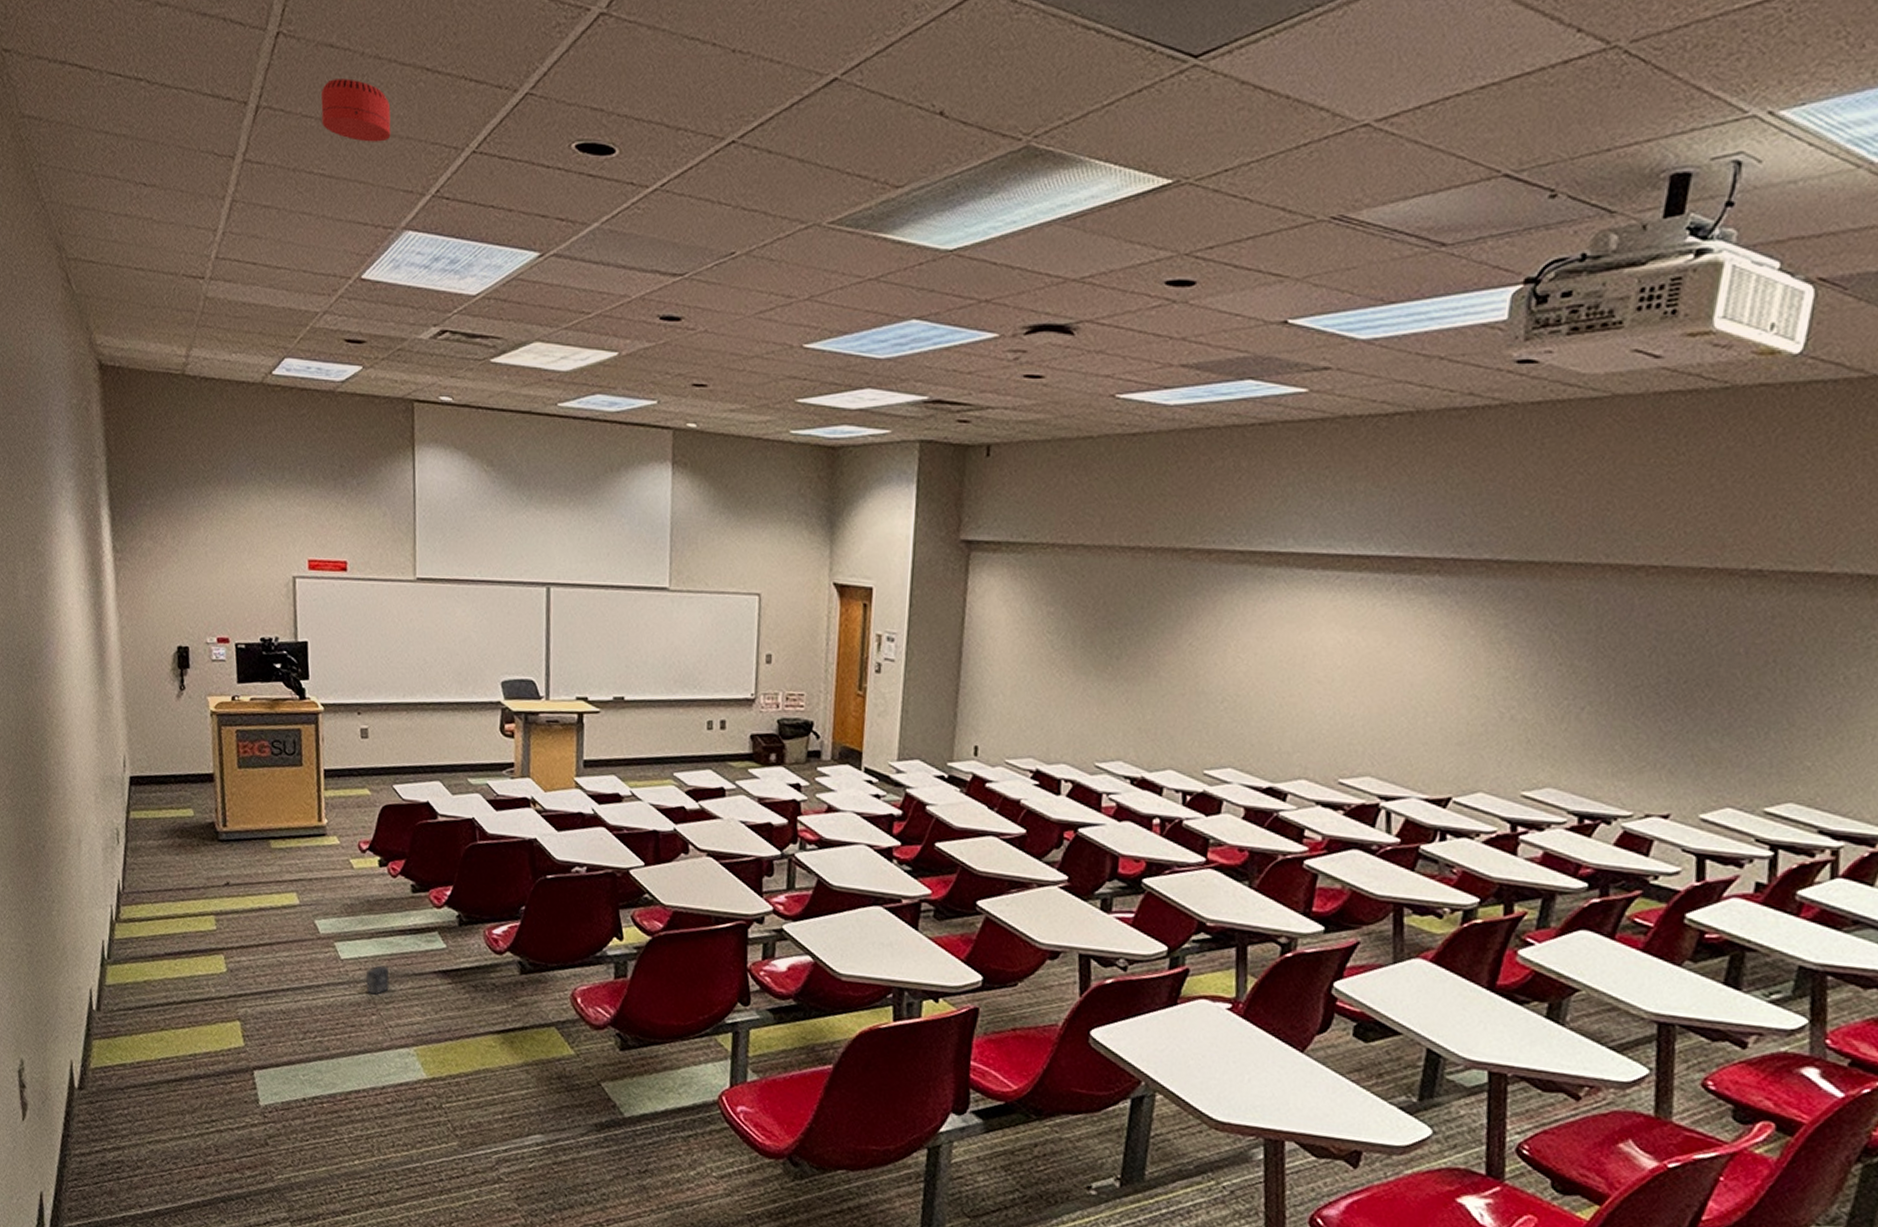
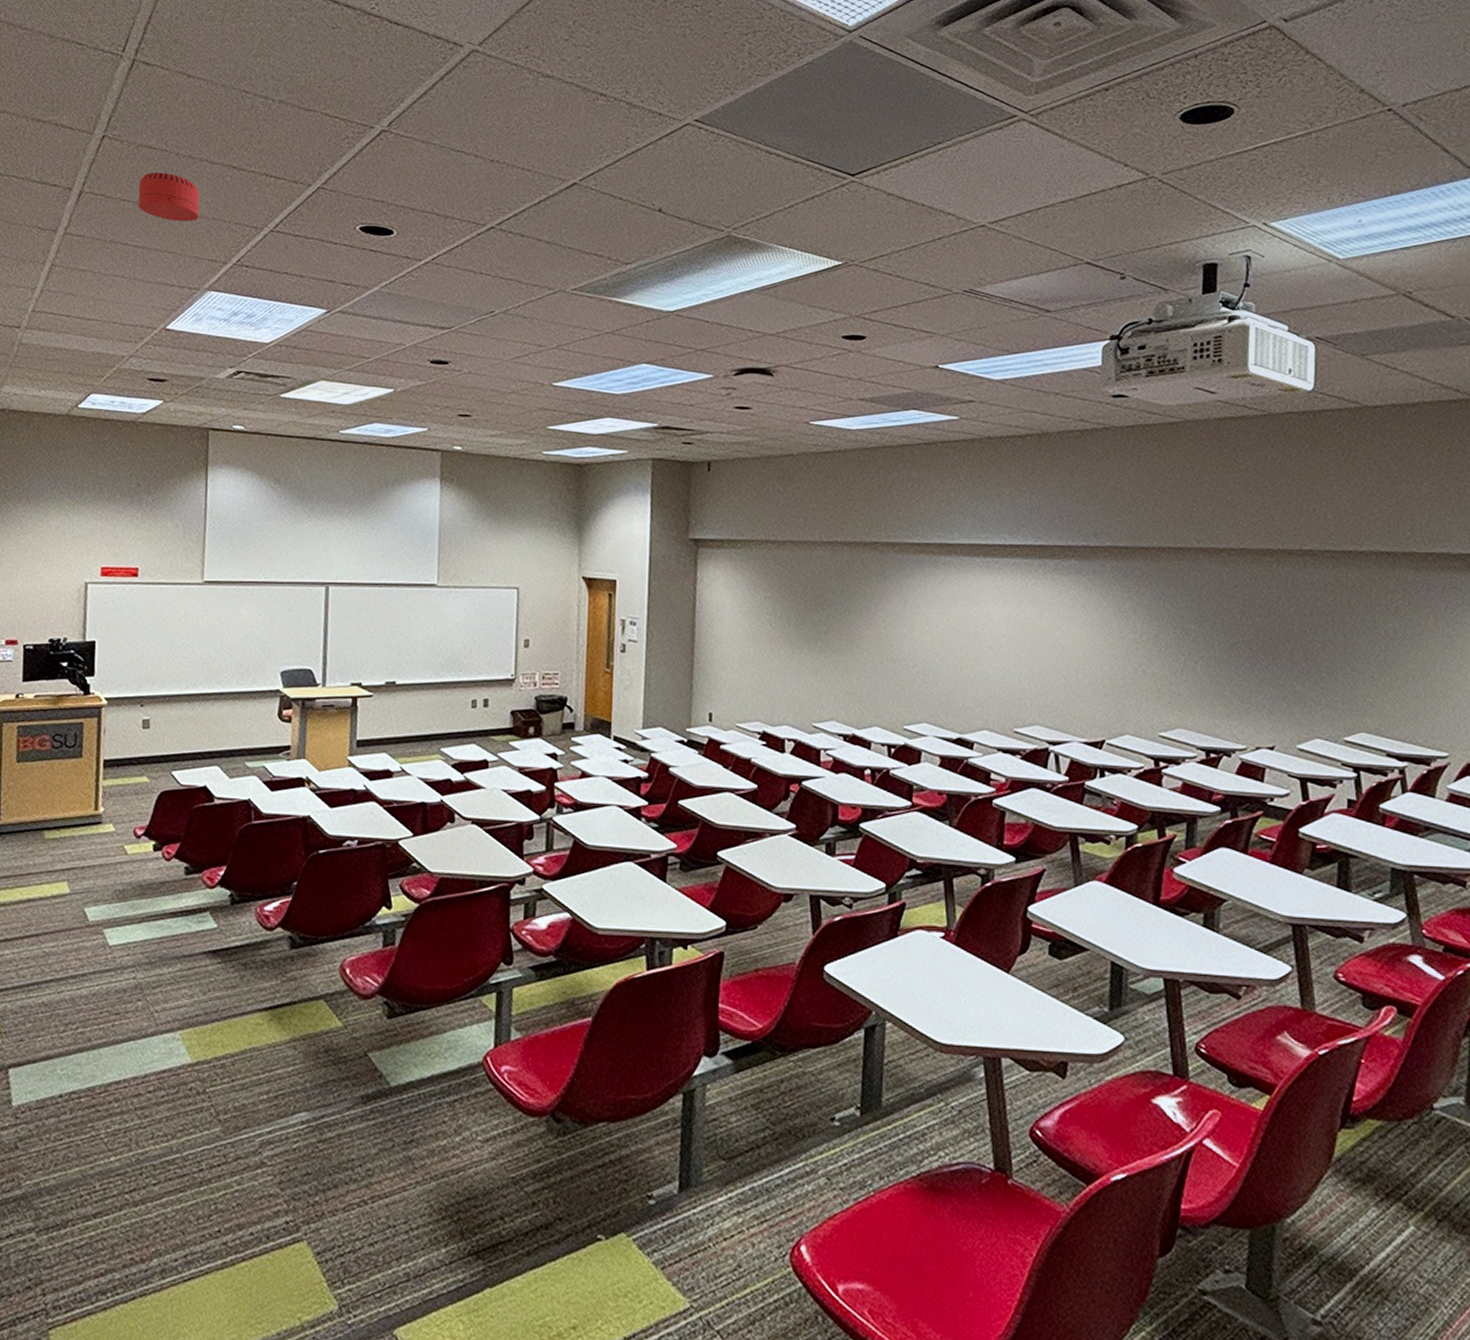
box: present [366,965,390,995] -> none [133,949,158,980]

